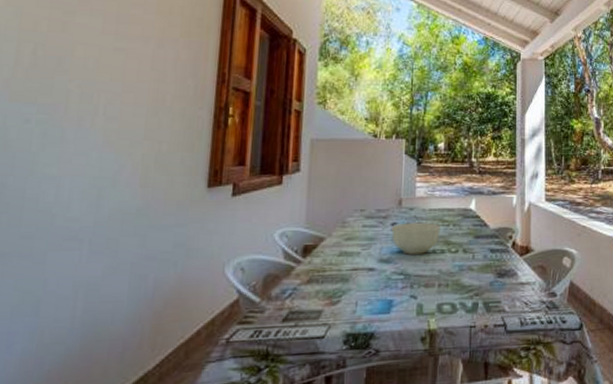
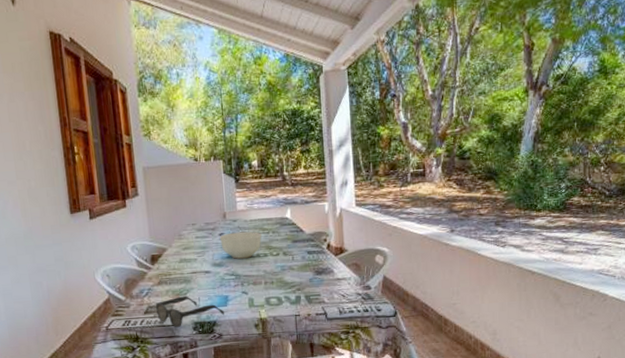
sunglasses: none [299,299,385,342] -> present [156,296,224,328]

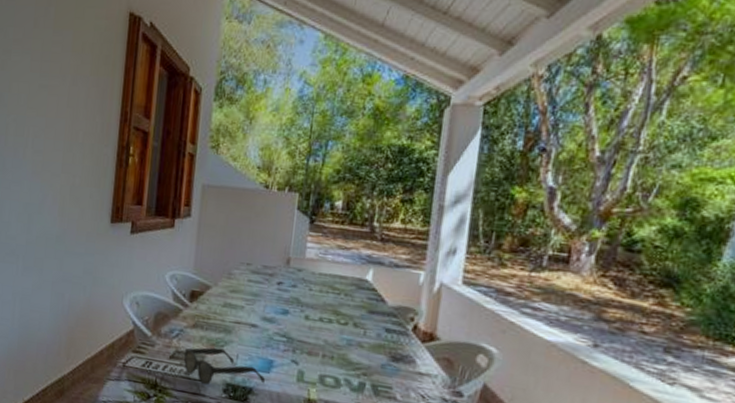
bowl: present [220,231,262,259] -> none [277,283,330,320]

